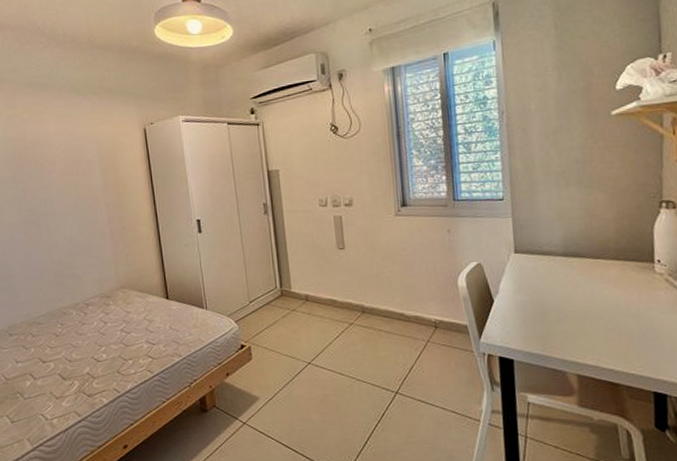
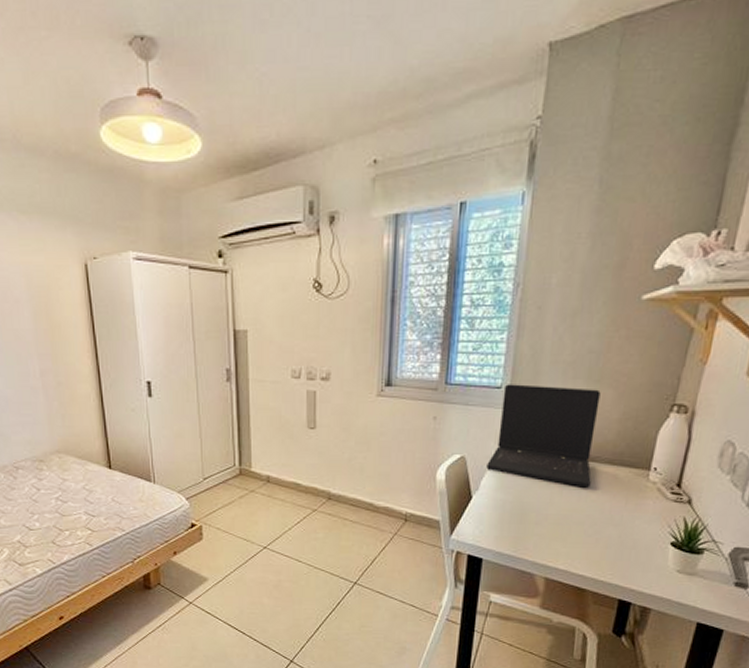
laptop: none [502,194,602,284] -> present [486,384,601,488]

